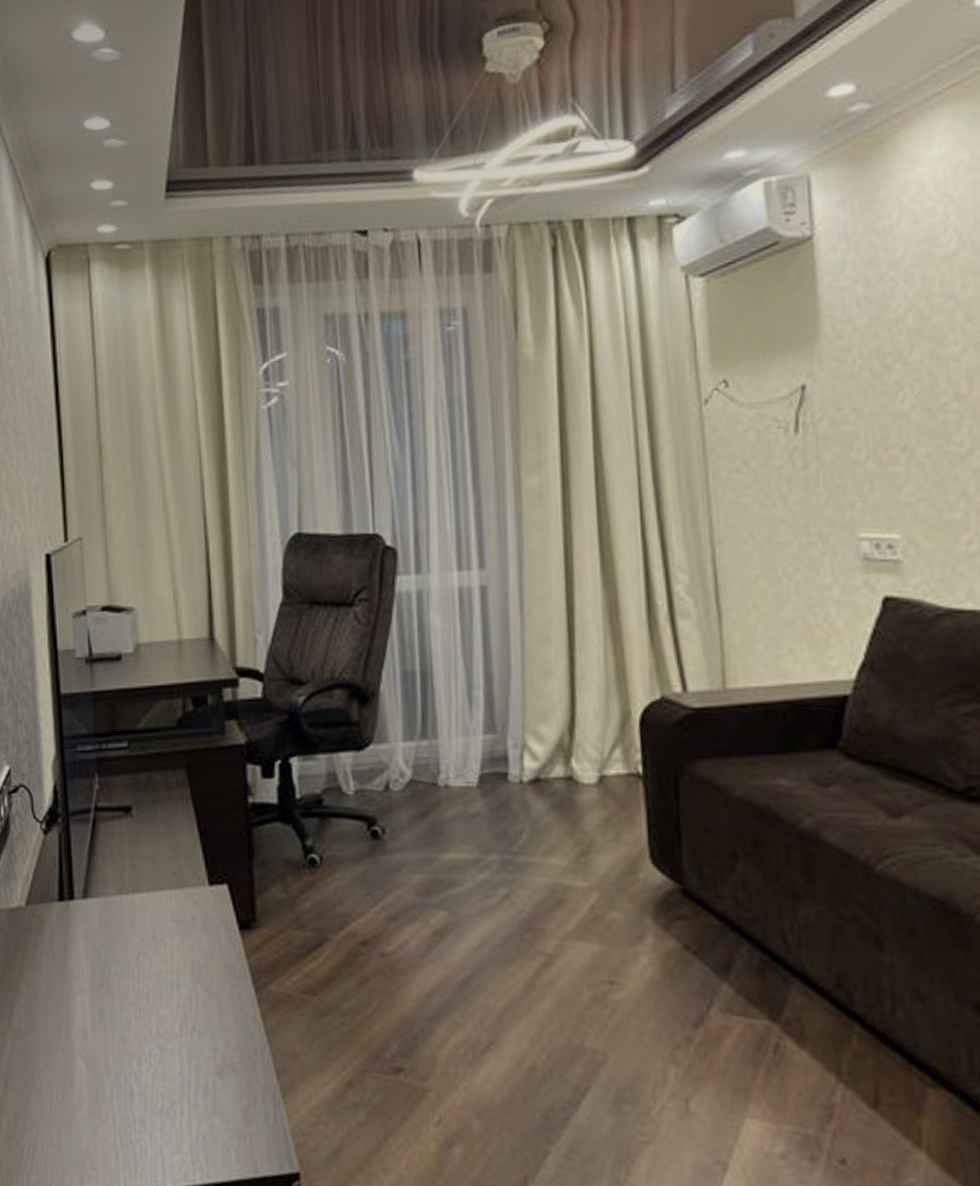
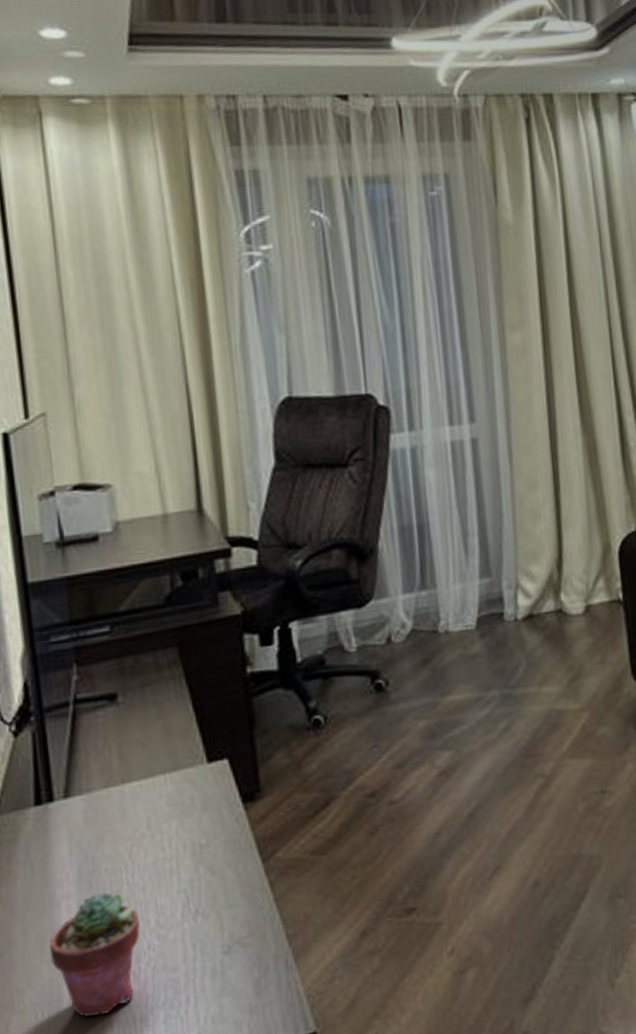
potted succulent: none [65,993,143,1110] -> present [49,892,140,1017]

